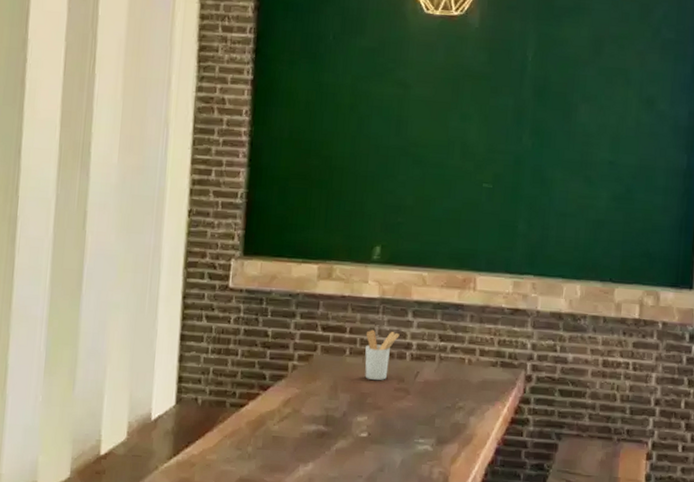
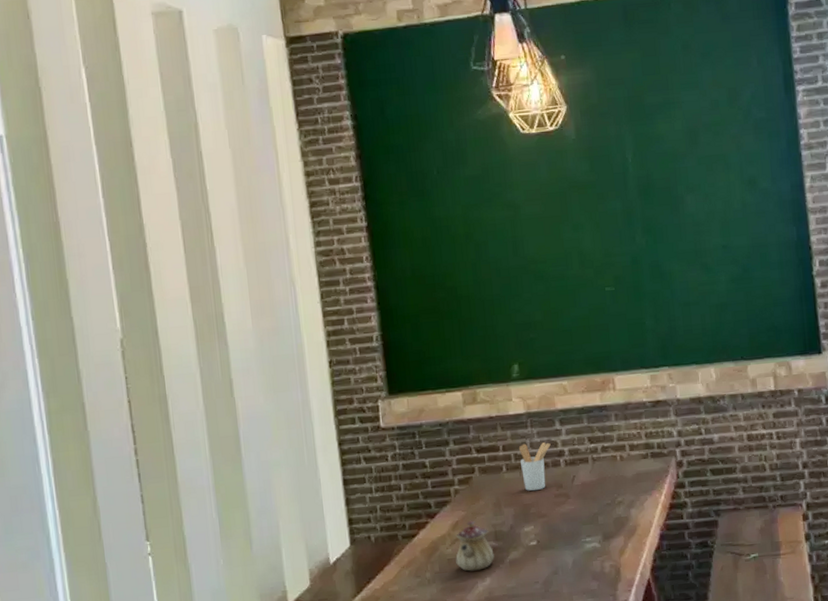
teapot: none [281,399,322,454] -> present [455,520,494,572]

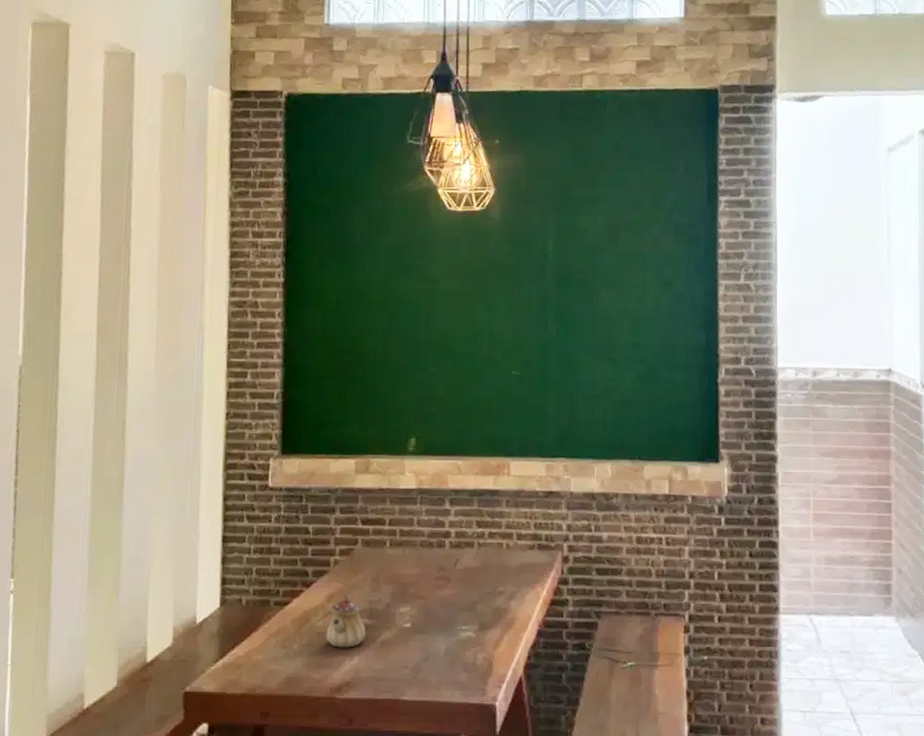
utensil holder: present [518,442,551,491] -> none [405,520,438,571]

